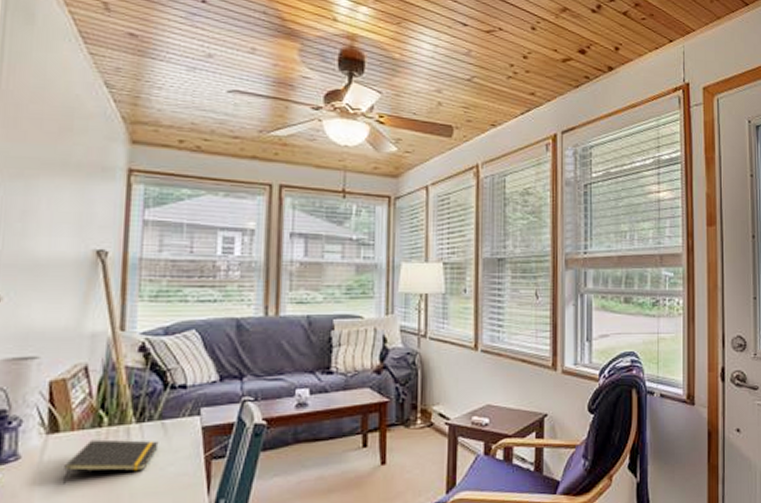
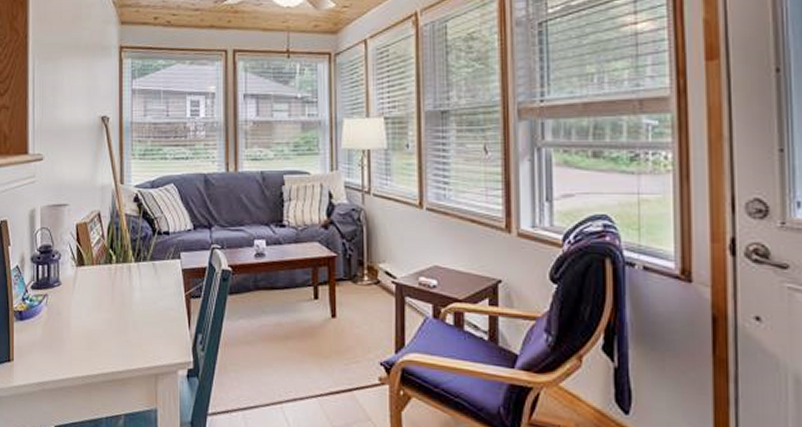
notepad: present [62,439,159,484] -> none [88,273,151,308]

